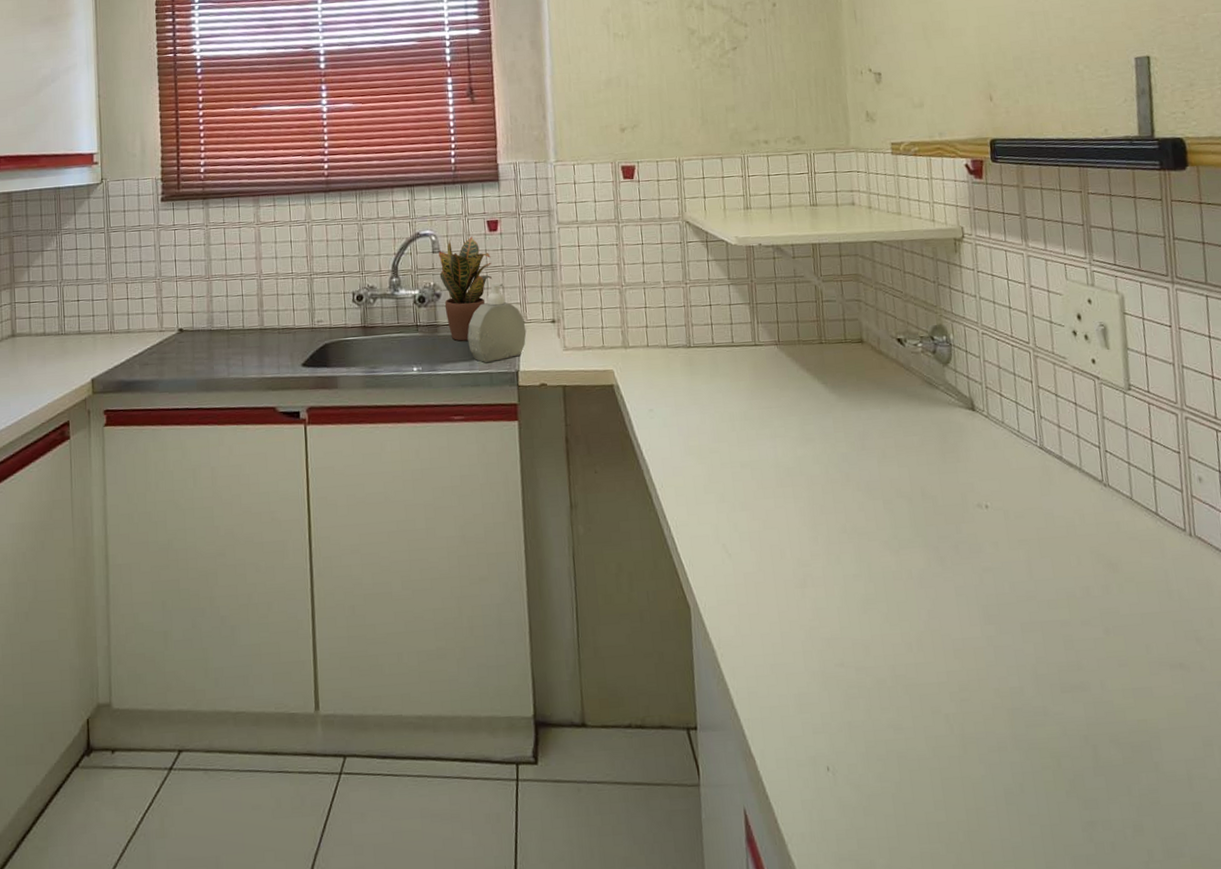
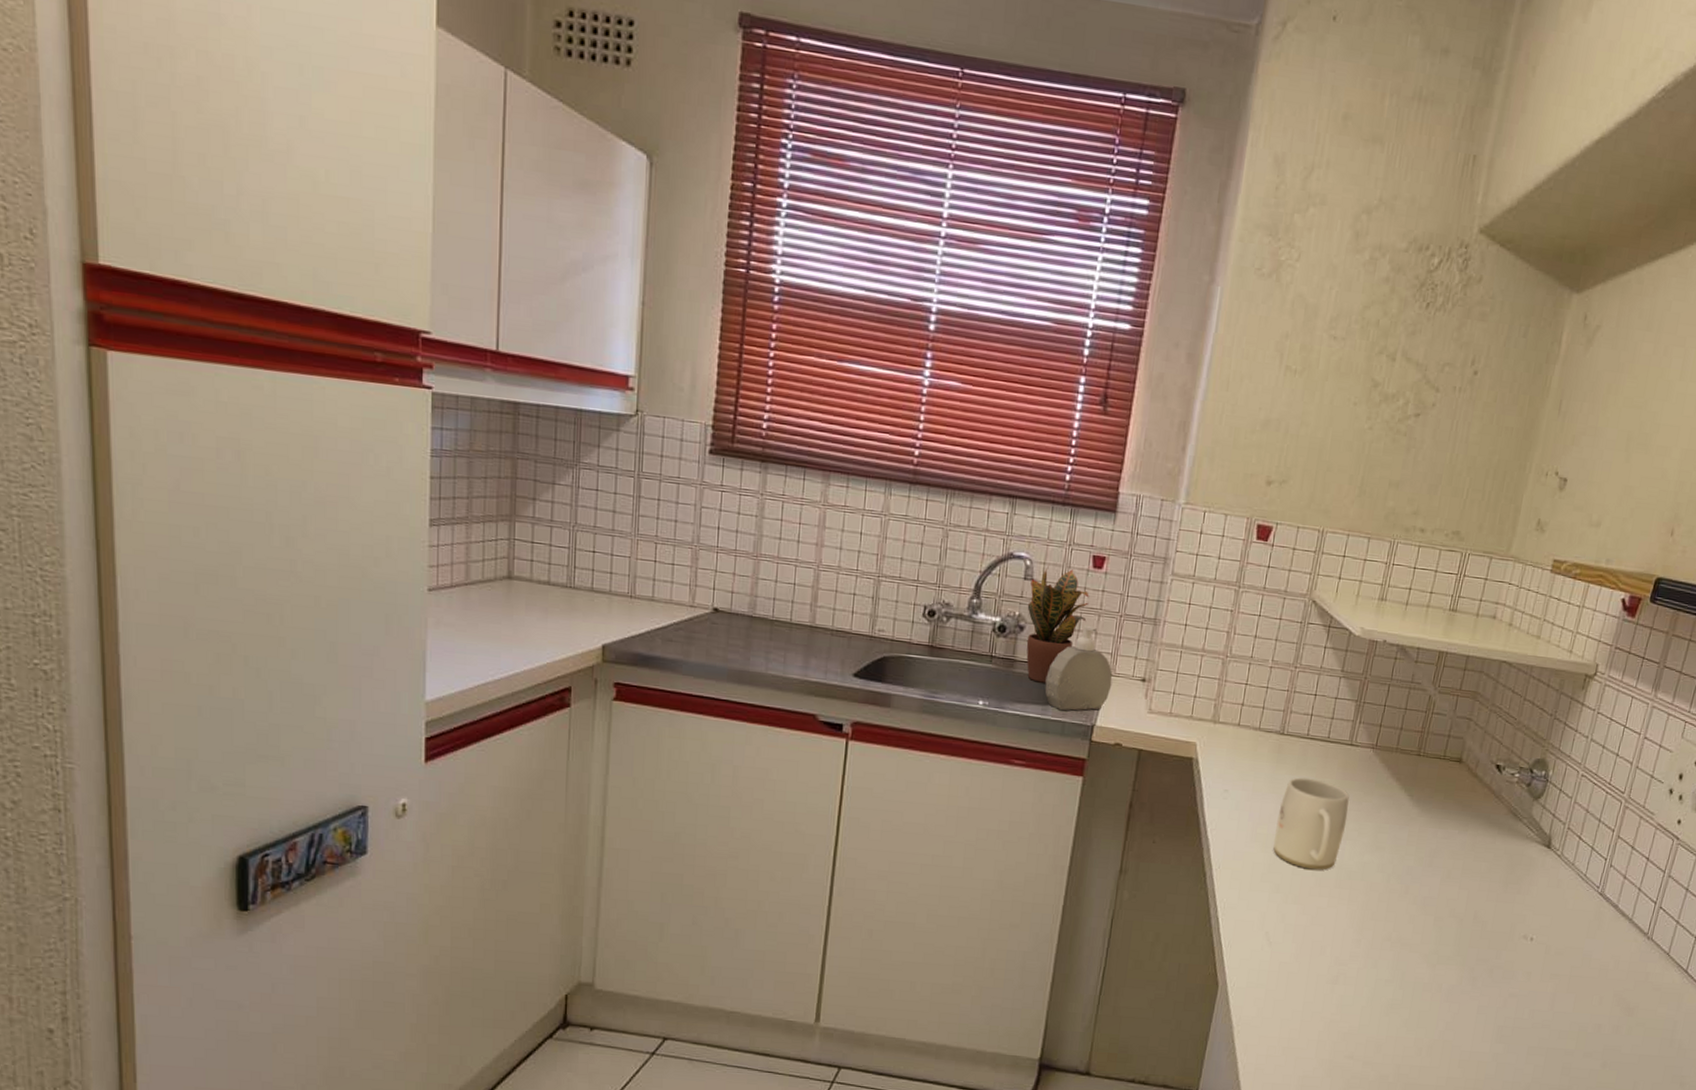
mug: none [704,383,772,473] -> present [1273,777,1349,870]

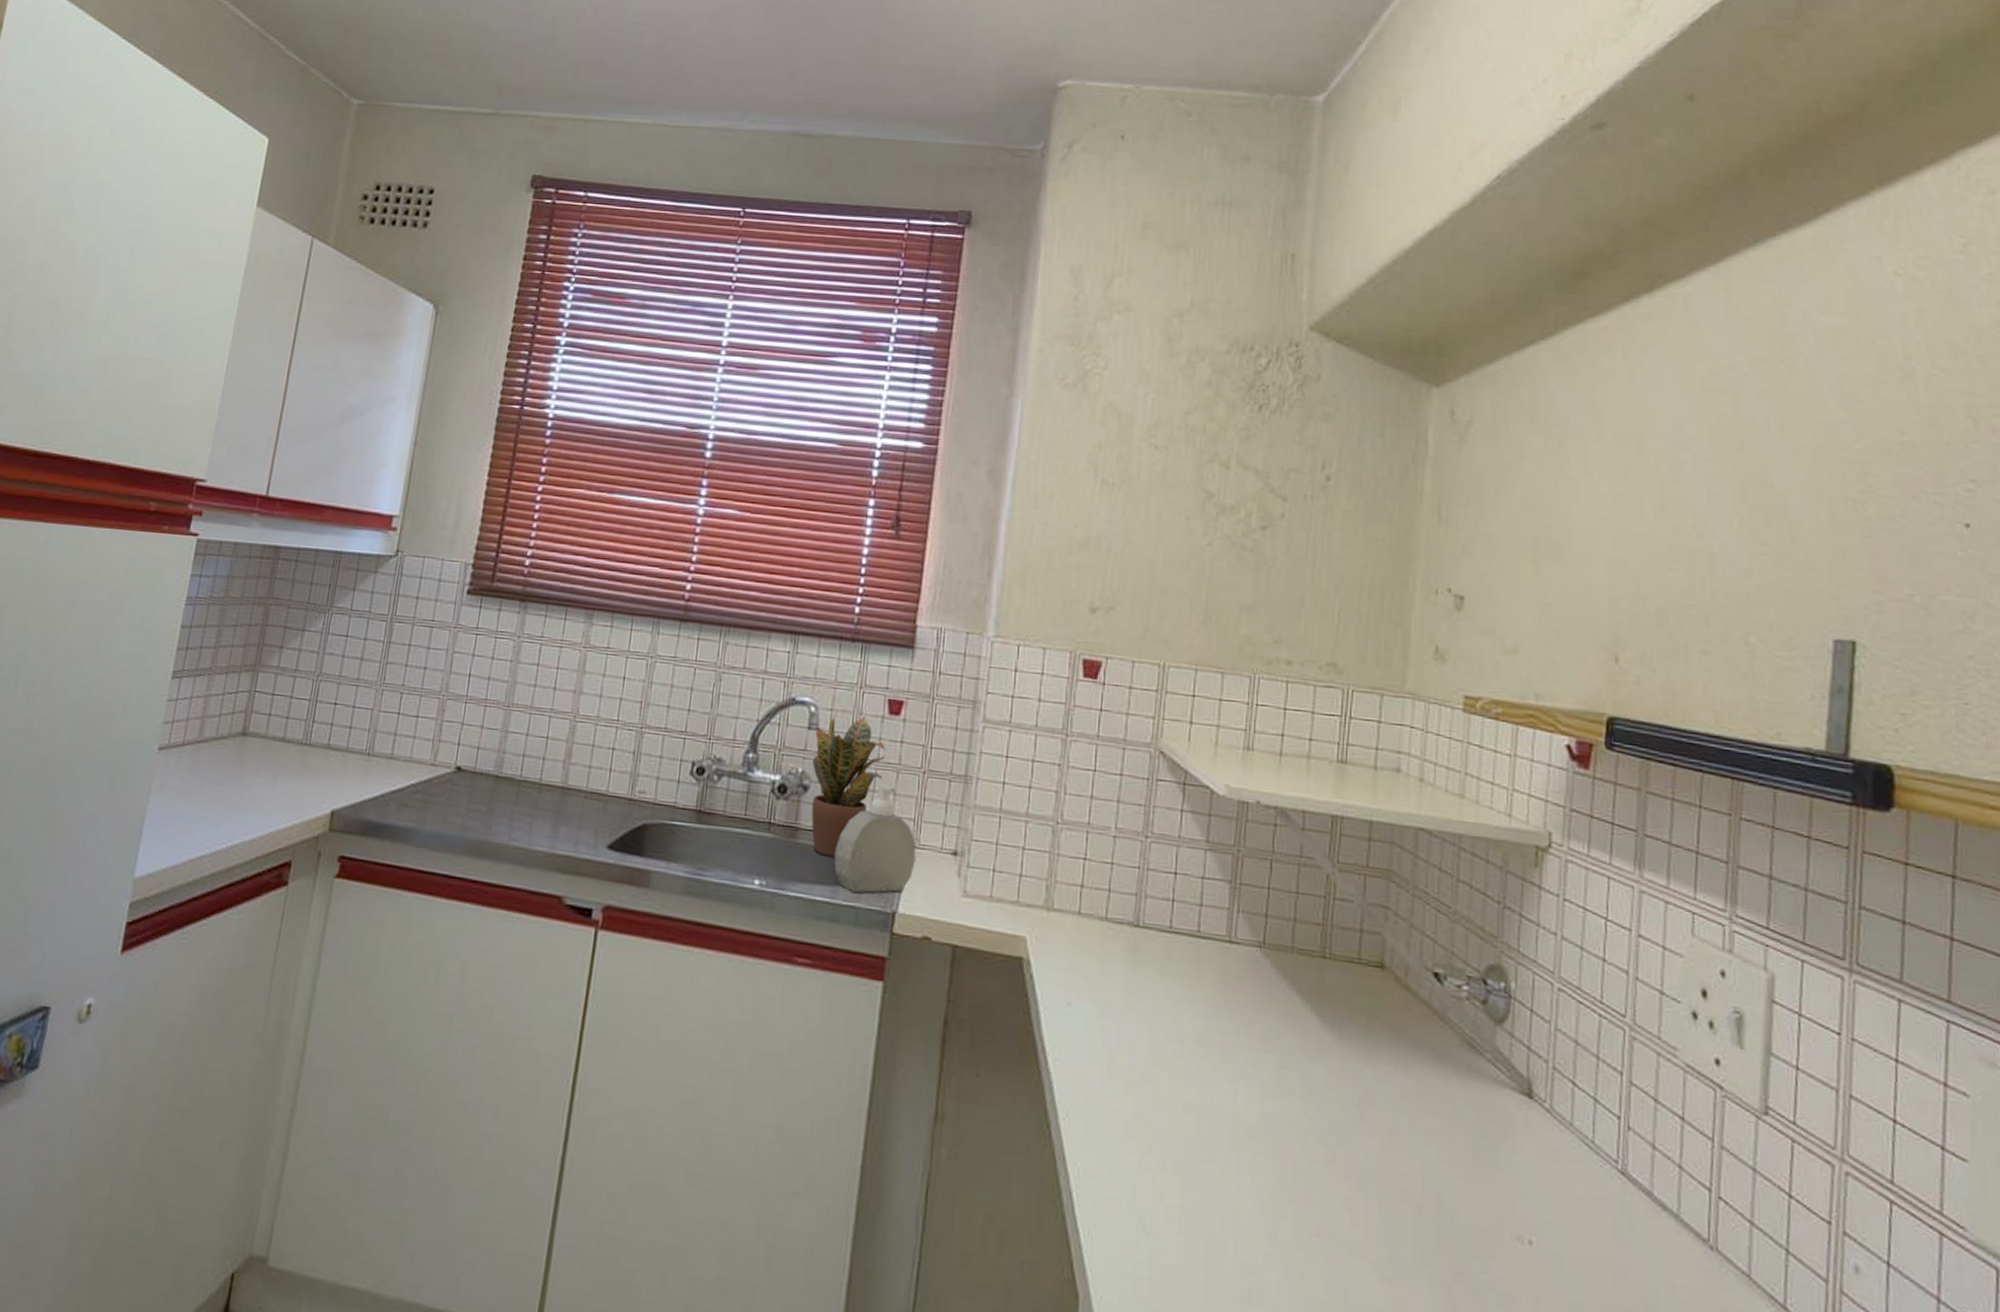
mug: present [1273,777,1349,870] -> none [1139,986,1237,1123]

